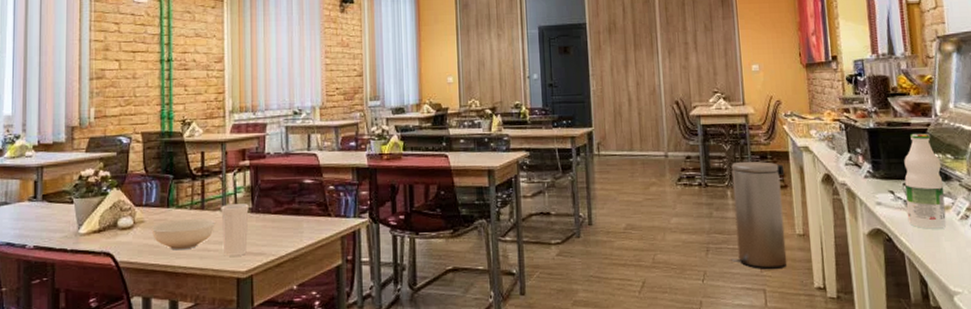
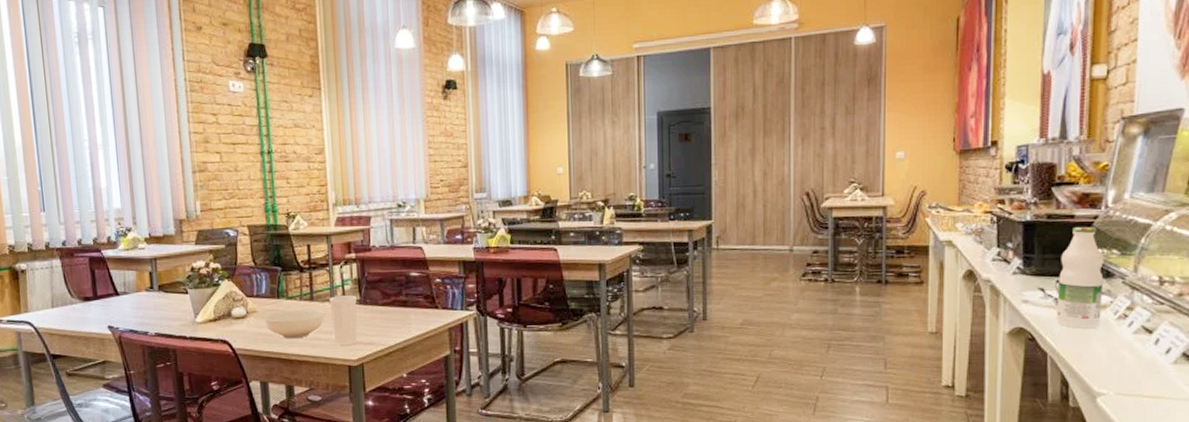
pedal bin: present [731,161,787,269] -> none [853,256,922,367]

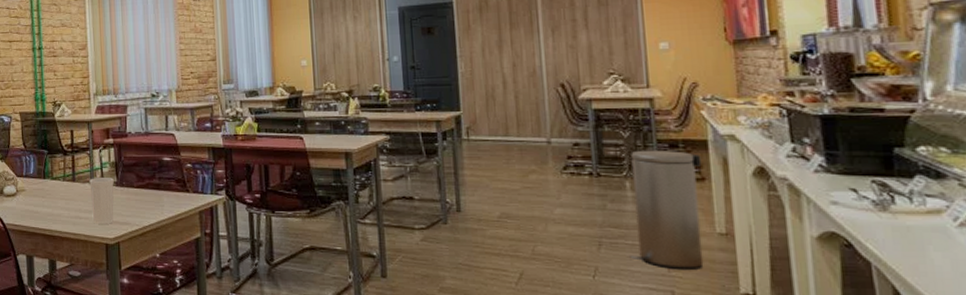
bowl: present [263,310,326,339] -> none [31,190,86,217]
pedal bin: none [853,256,922,367] -> present [629,149,704,270]
juice bottle: present [1056,226,1105,329] -> none [873,121,937,236]

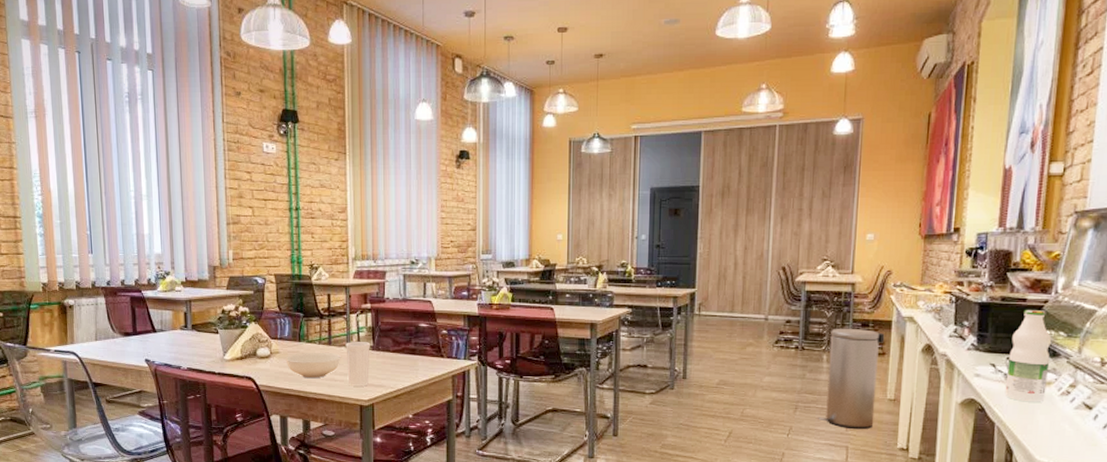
bowl: none [31,190,86,217] -> present [285,353,342,379]
juice bottle: none [873,121,937,236] -> present [1004,309,1052,402]

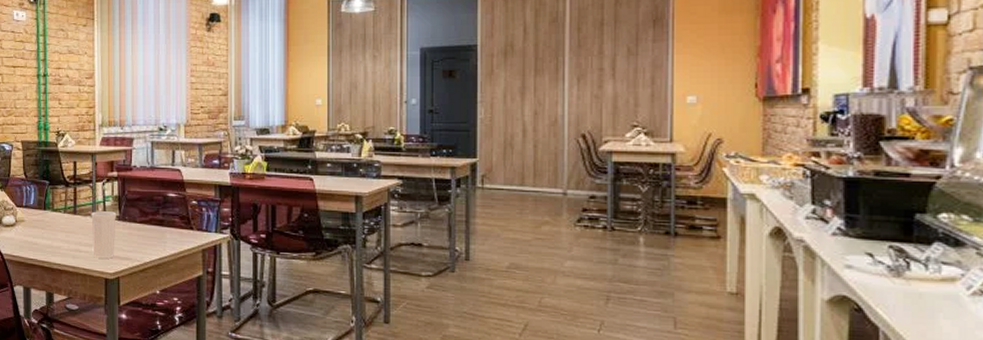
bowl: present [285,353,342,379] -> none [30,222,87,249]
pedal bin: present [818,328,885,429] -> none [637,205,719,328]
juice bottle: present [1004,309,1052,402] -> none [889,186,952,304]

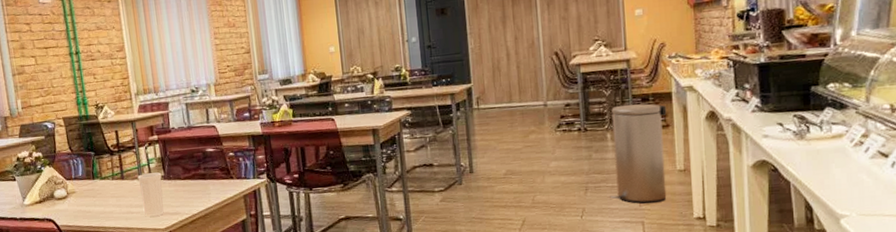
pedal bin: none [637,205,719,328] -> present [610,103,667,204]

